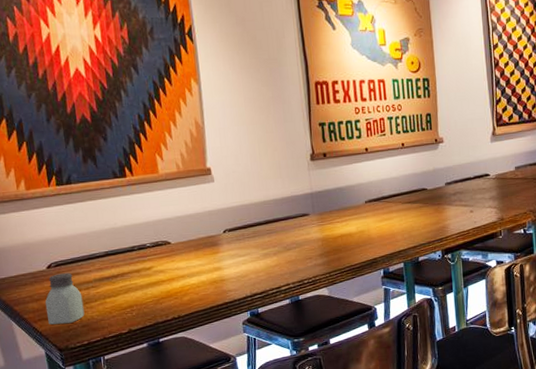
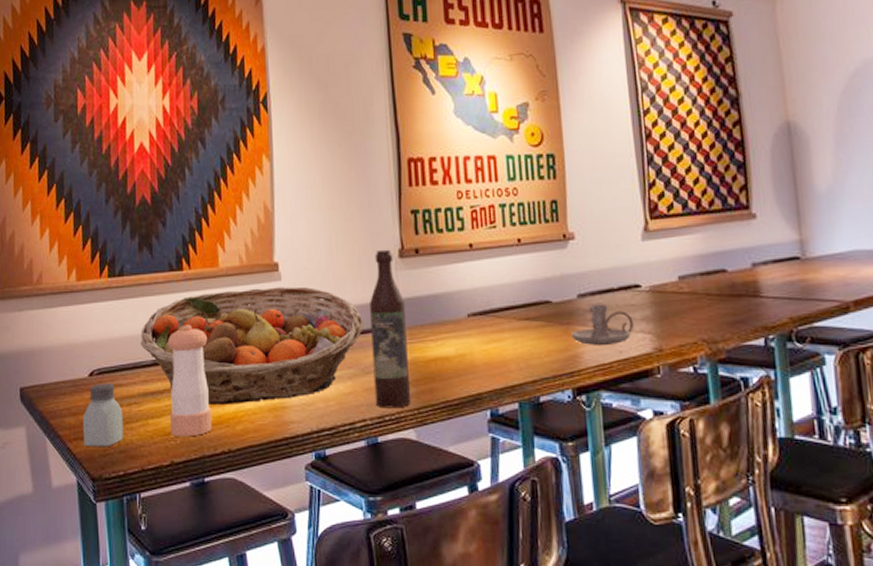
fruit basket: none [92,186,285,283] -> present [141,286,364,405]
pepper shaker: none [118,221,163,310] -> present [168,325,212,437]
wine bottle: none [288,154,324,275] -> present [370,249,412,409]
candle holder: none [440,189,484,219] -> present [570,304,634,346]

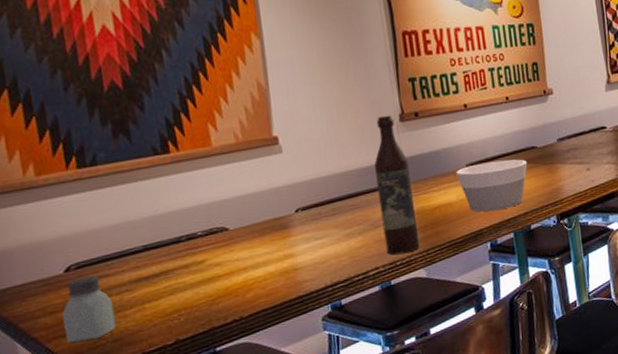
fruit basket: present [141,286,364,405] -> none [125,156,371,279]
pepper shaker: present [168,325,212,437] -> none [159,206,220,315]
bowl: none [456,313,540,373] -> present [456,159,528,212]
candle holder: present [570,304,634,346] -> none [553,144,602,179]

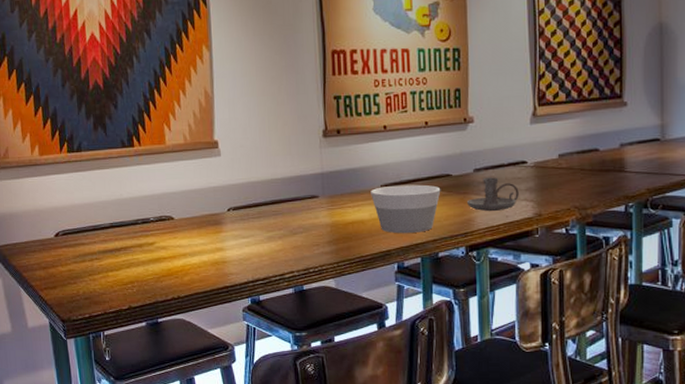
saltshaker: present [62,275,117,343] -> none [51,243,88,295]
wine bottle: present [374,115,421,256] -> none [297,130,332,263]
candle holder: none [553,144,602,179] -> present [466,177,519,212]

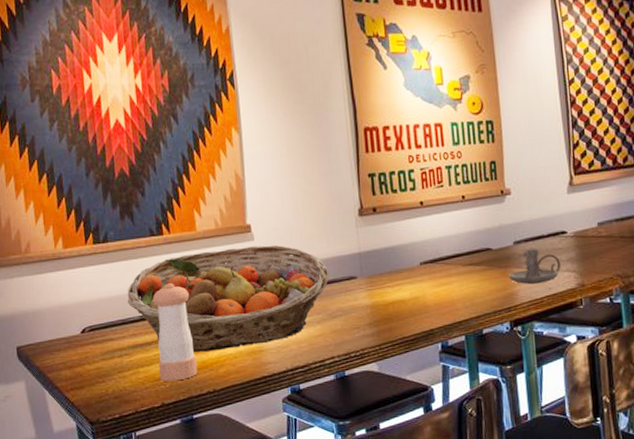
fruit basket: none [99,161,292,260] -> present [127,245,330,352]
pepper shaker: none [123,193,164,286] -> present [153,283,198,382]
bowl: present [371,184,441,234] -> none [410,260,482,312]

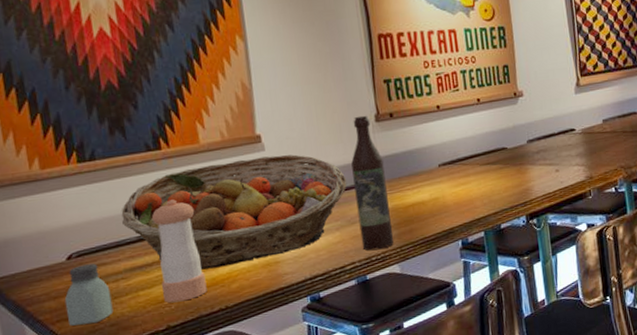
saltshaker: none [77,338,117,396] -> present [64,263,114,326]
wine bottle: none [334,209,374,347] -> present [351,115,395,251]
candle holder: present [508,249,561,285] -> none [523,146,571,180]

